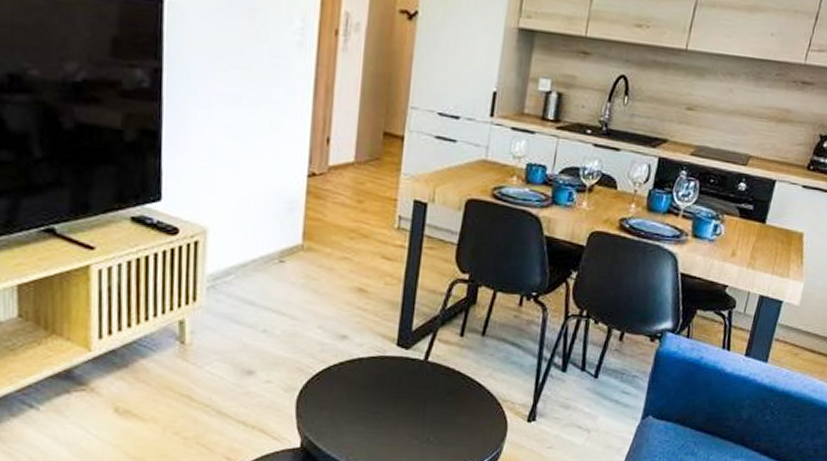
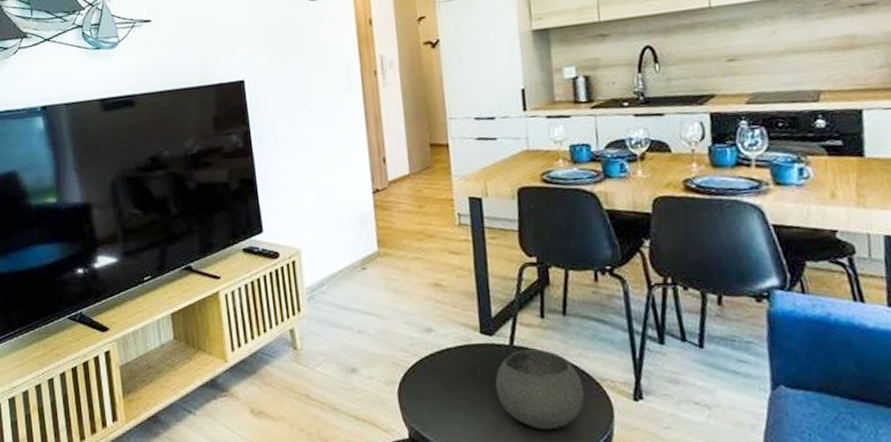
bowl: none [400,365,485,445] -> present [495,348,585,430]

